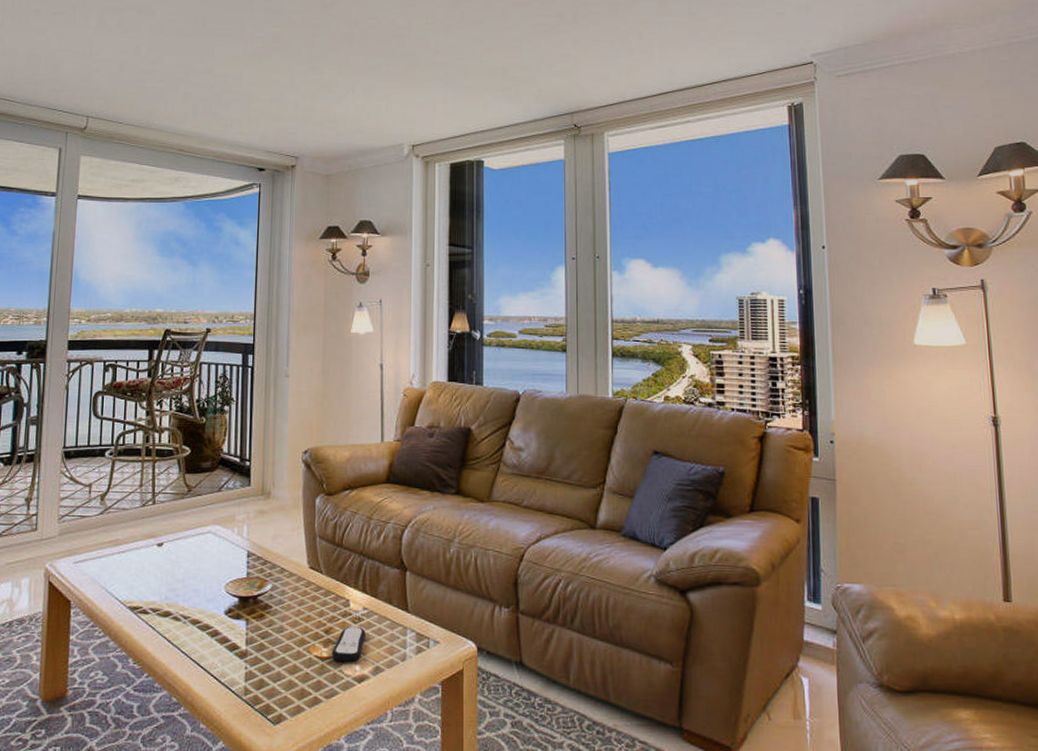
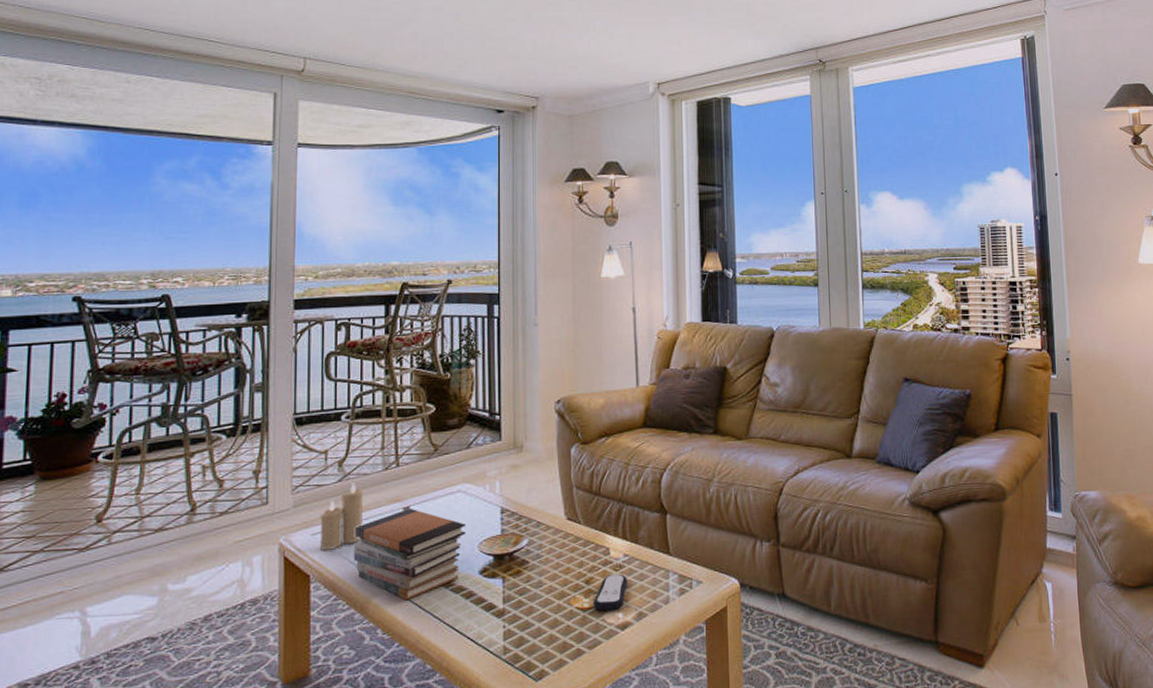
candle: none [81,516,122,579] -> present [319,483,363,550]
book stack: none [110,544,215,633] -> present [353,507,467,601]

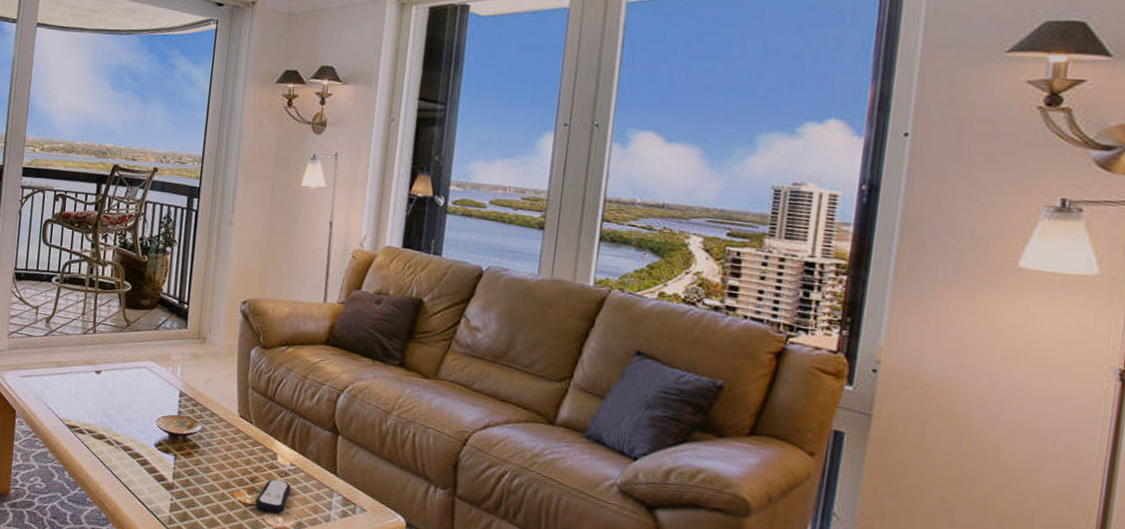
candle: present [319,483,363,550] -> none [26,339,64,394]
book stack: present [353,507,467,601] -> none [51,372,148,453]

